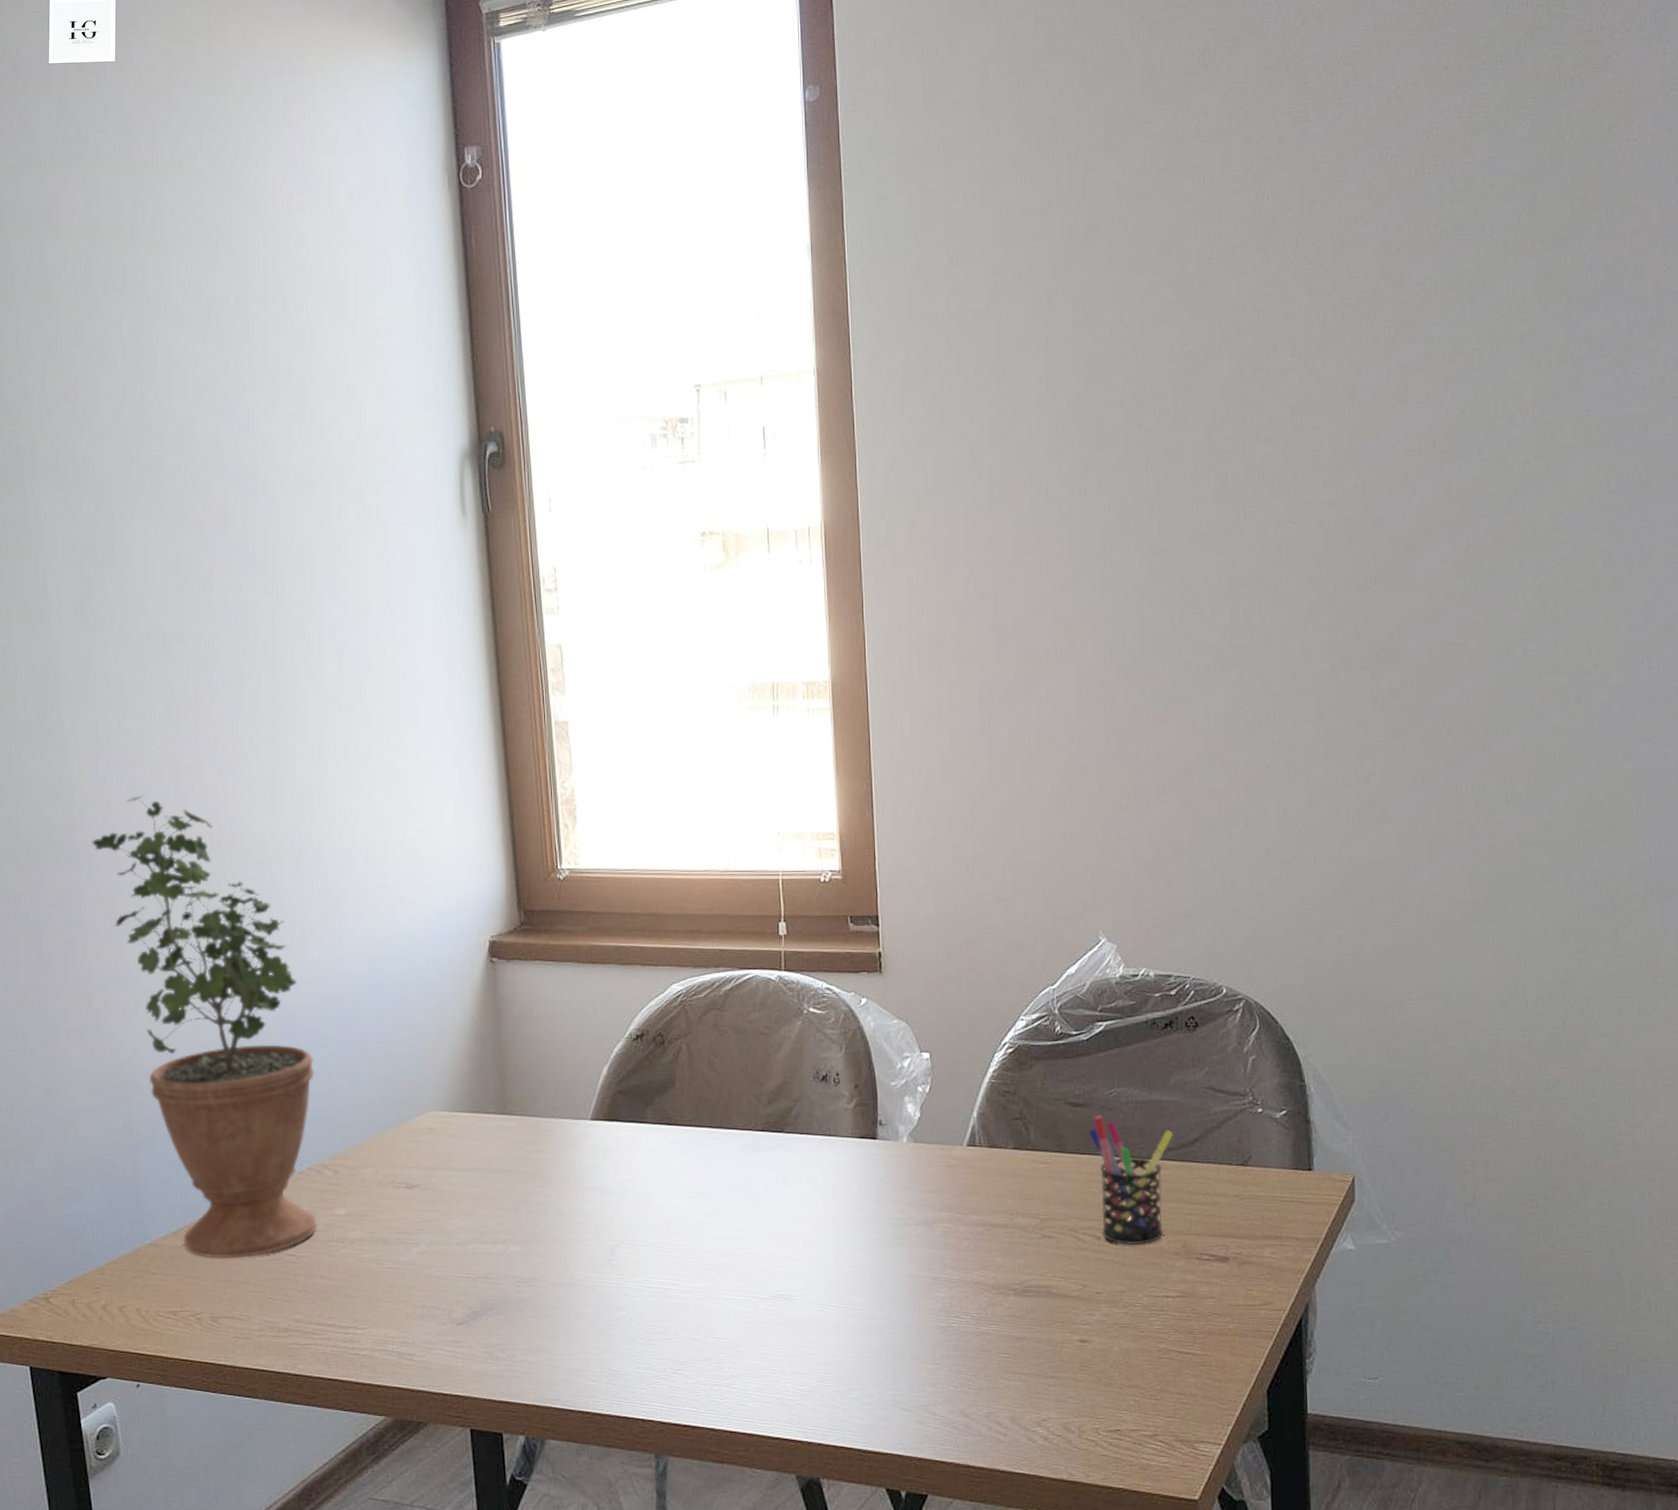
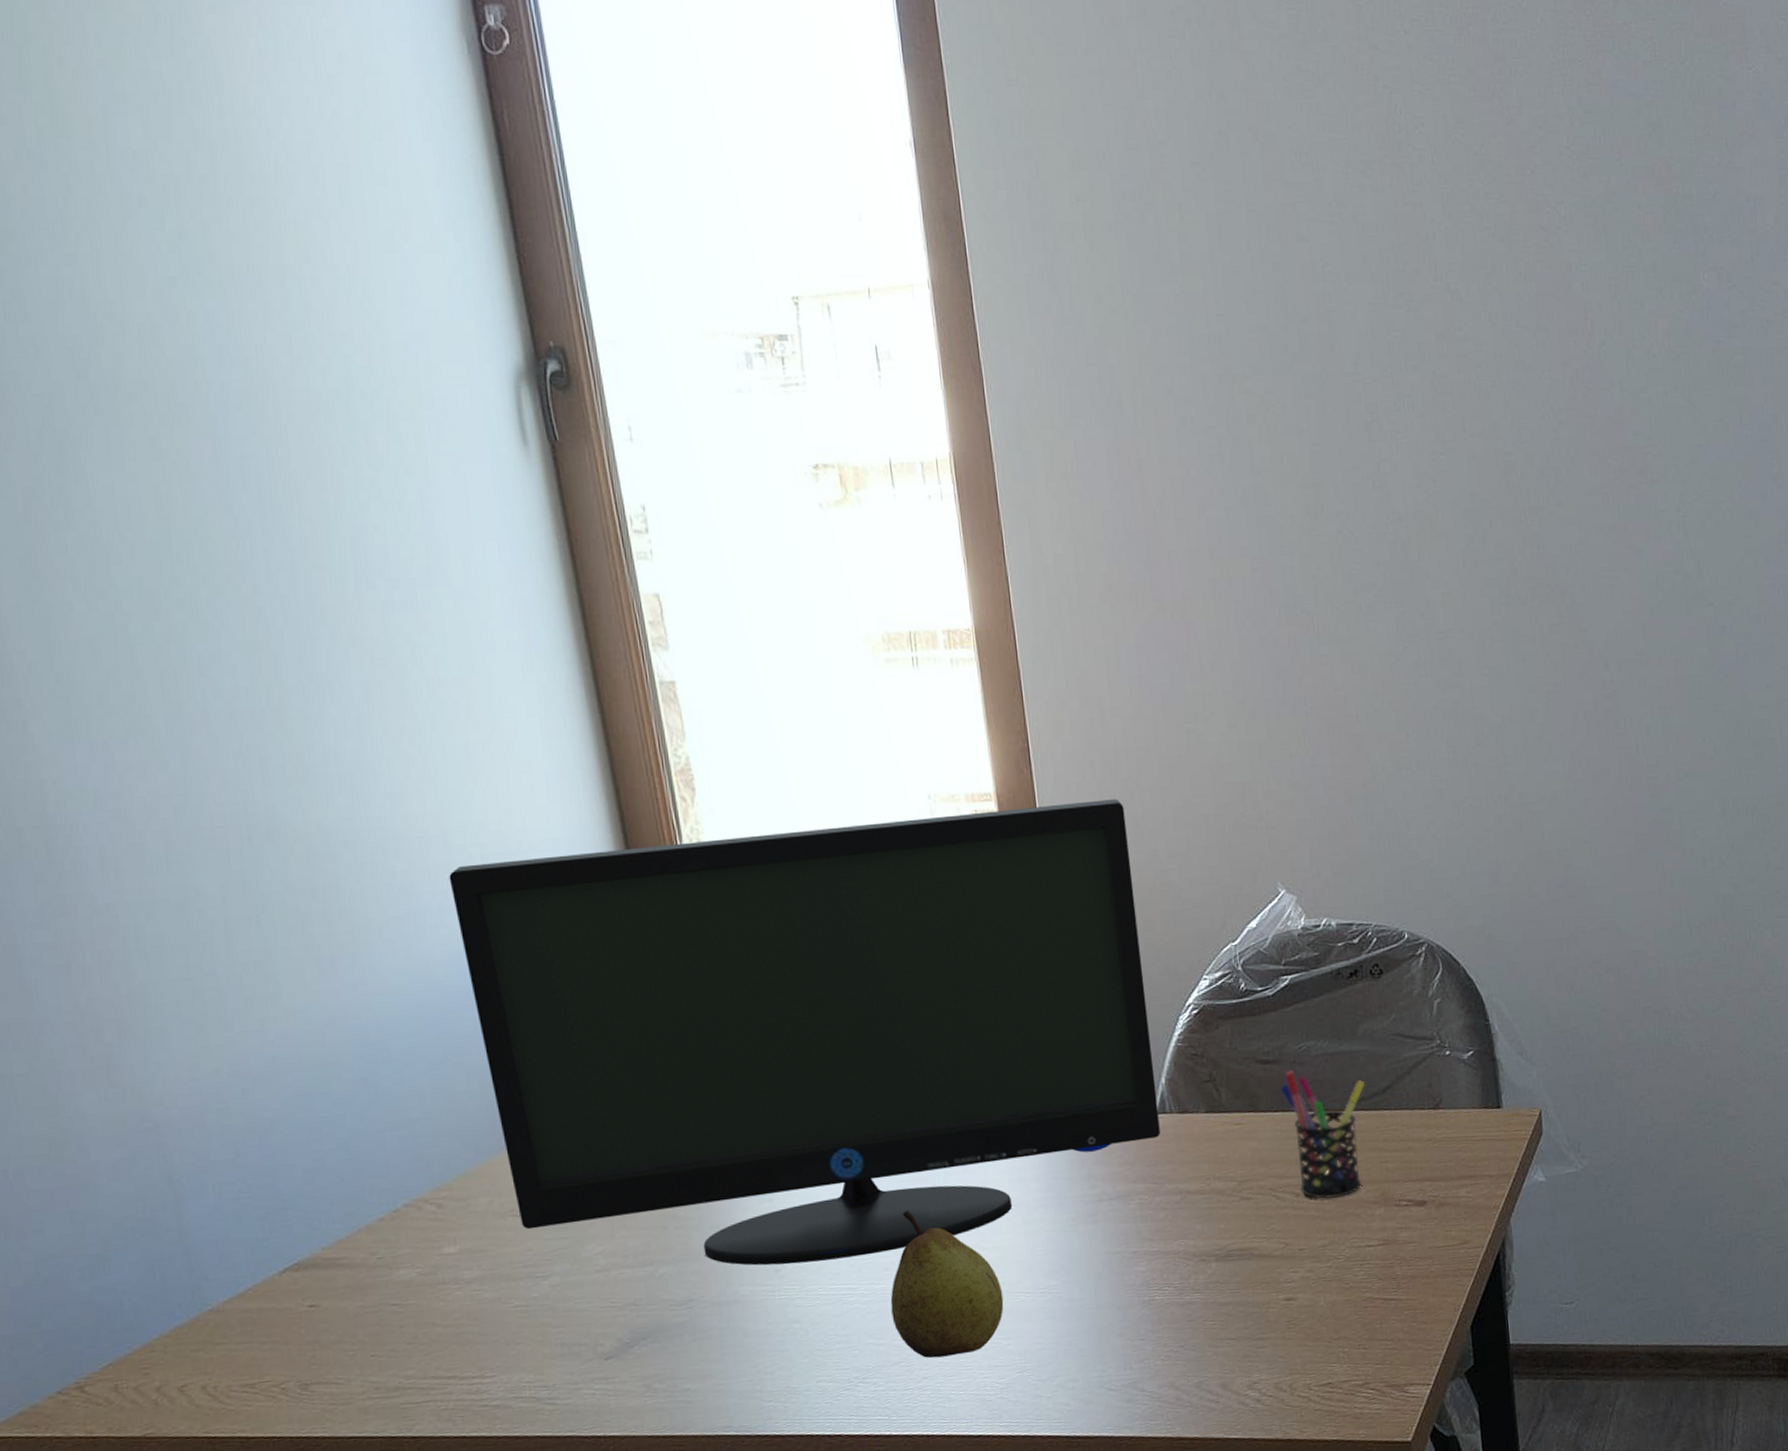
potted plant: present [92,795,317,1258] -> none [78,784,423,1319]
monitor: none [369,843,969,1255] -> present [449,799,1161,1266]
fruit: none [707,1216,810,1359] -> present [890,1210,1004,1358]

